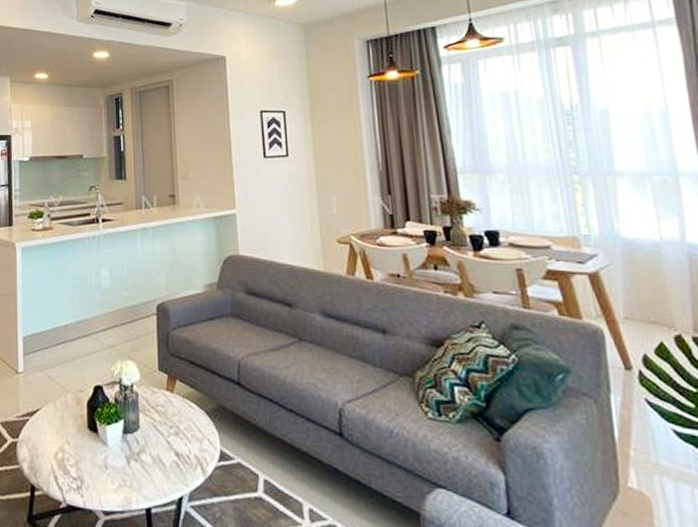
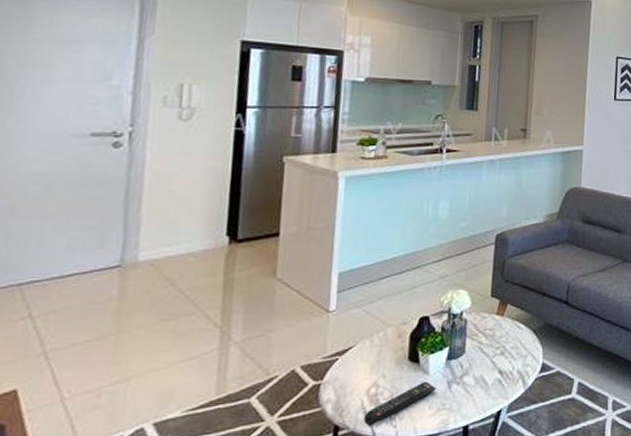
remote control: none [55,453,116,491] -> present [364,381,436,426]

